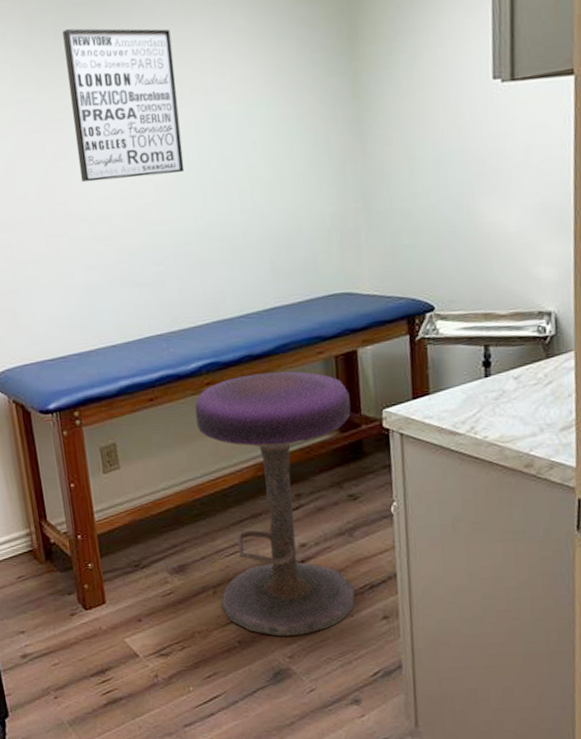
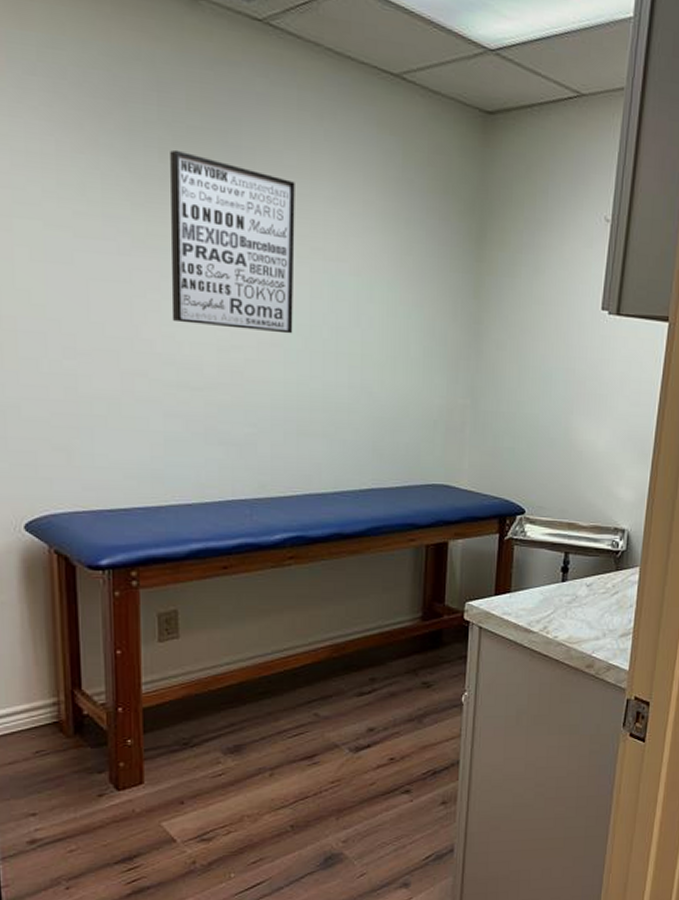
stool: present [194,371,356,636] -> none [272,553,435,821]

